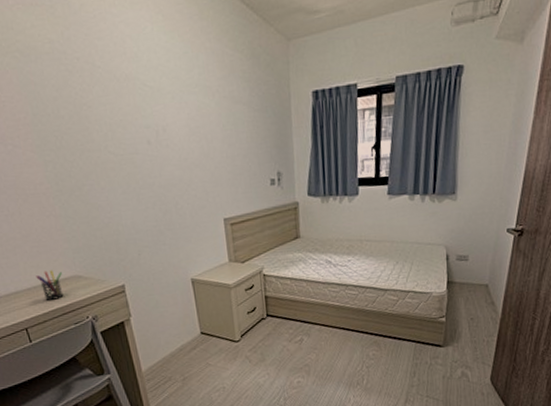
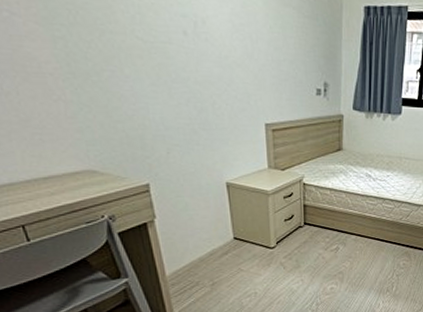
pen holder: present [36,270,64,300] -> none [37,162,73,195]

